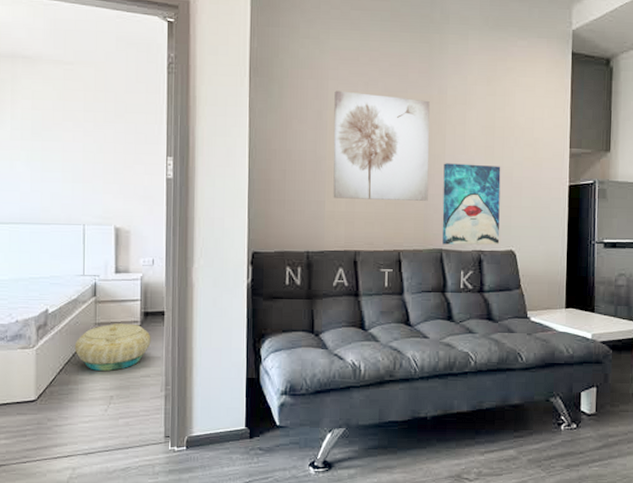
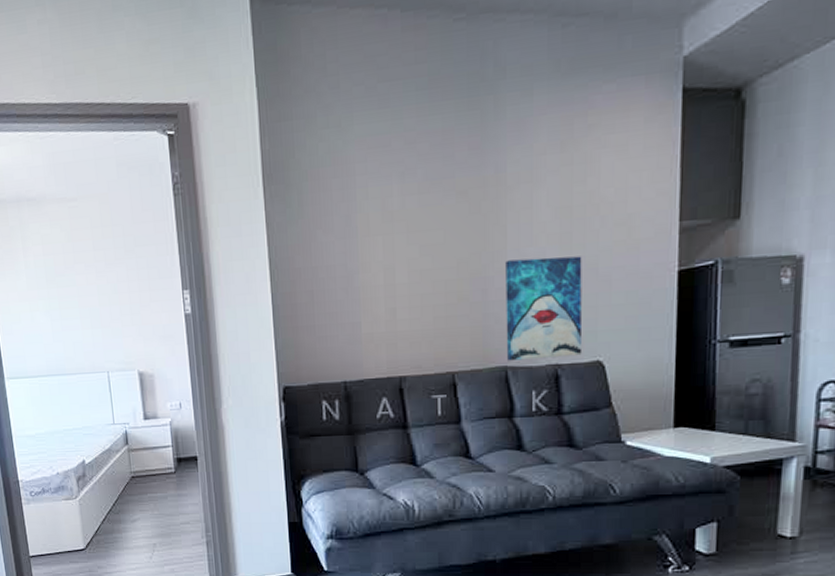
basket: present [74,323,151,371] -> none [113,470,187,519]
wall art: present [333,91,430,201] -> none [364,183,487,318]

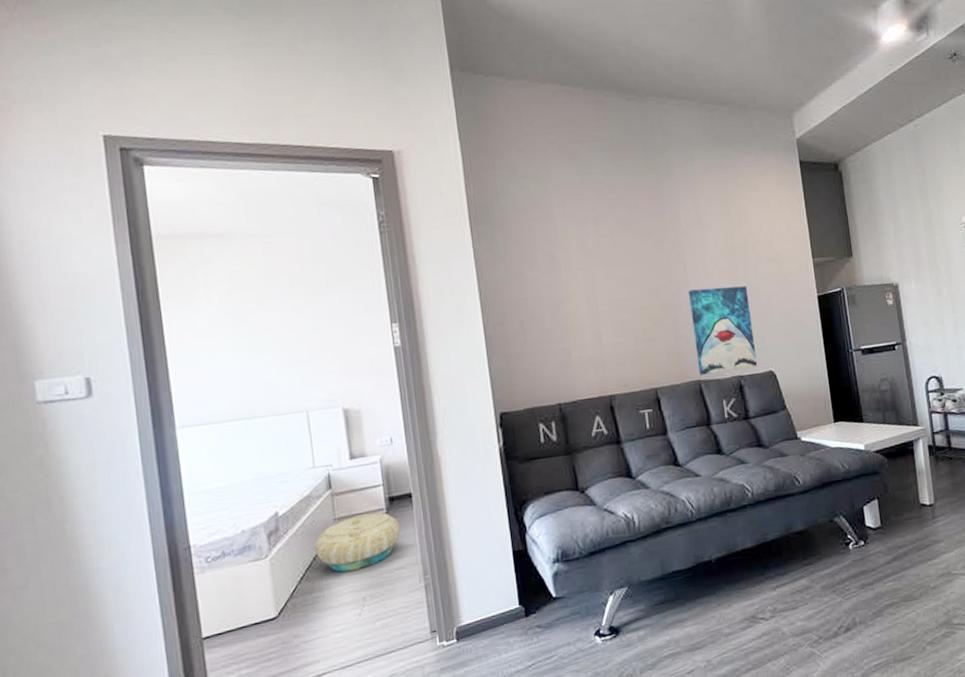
basket: none [113,470,187,519] -> present [313,512,401,572]

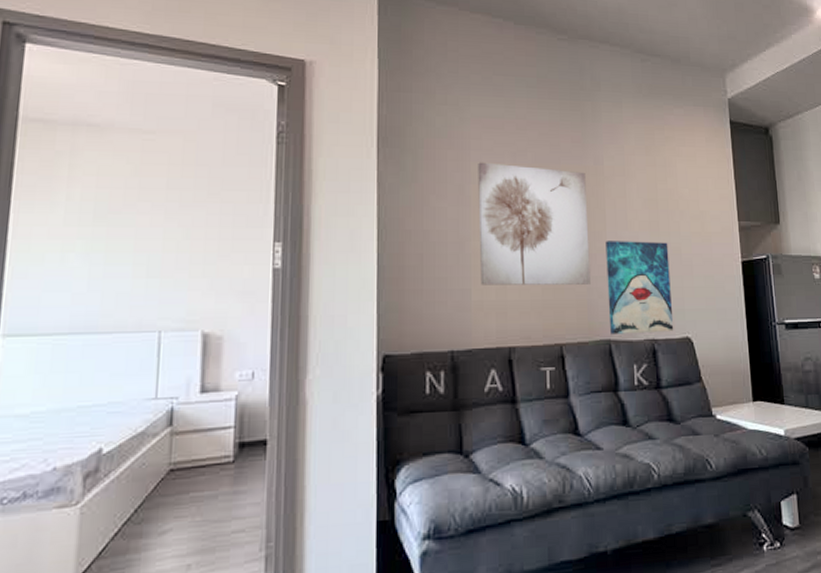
basket: present [313,512,401,572] -> none [137,459,248,530]
wall art: none [564,227,678,343] -> present [478,162,591,285]

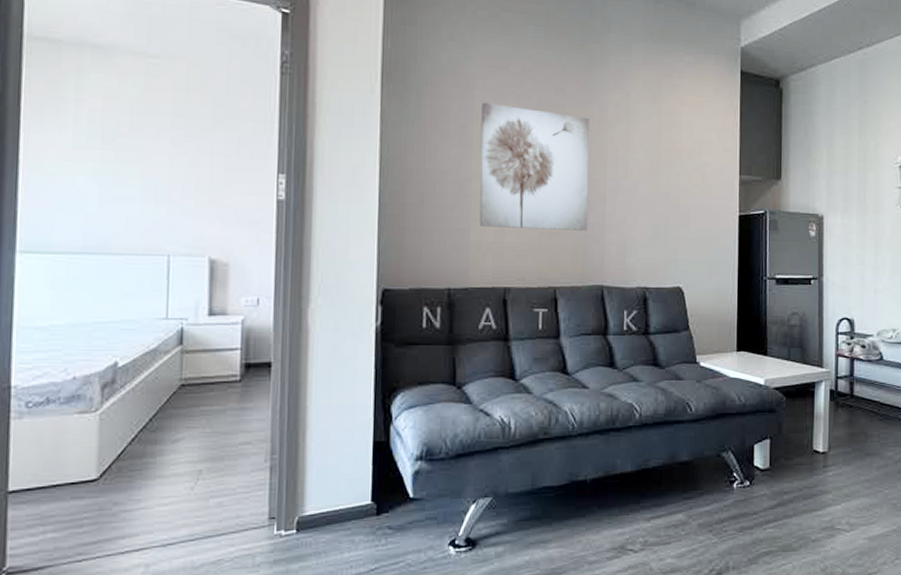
wall art: present [606,241,674,335] -> none [603,188,667,281]

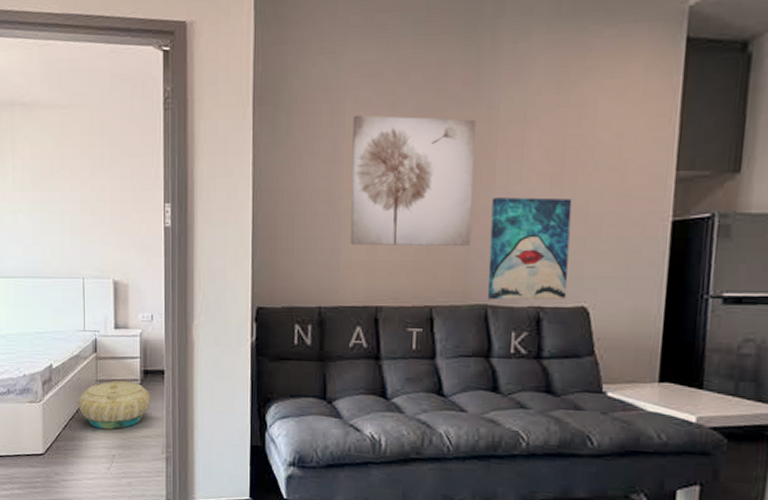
basket: none [152,378,254,438] -> present [77,381,151,429]
wall art: none [603,188,667,281] -> present [488,197,572,300]

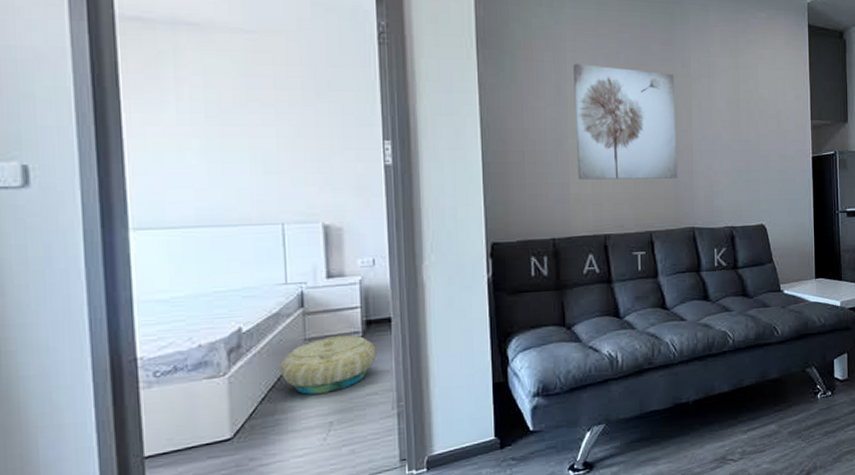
wall art: present [488,197,572,300] -> none [691,138,750,223]

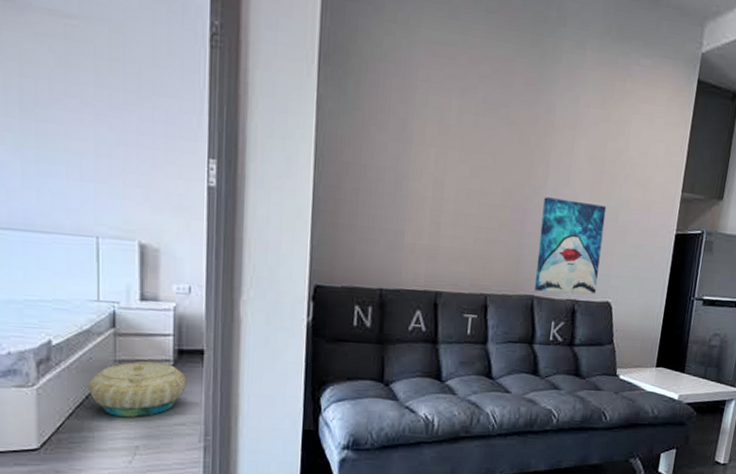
wall art: present [573,64,678,180] -> none [414,95,535,240]
wall art: none [691,138,750,223] -> present [535,197,607,295]

